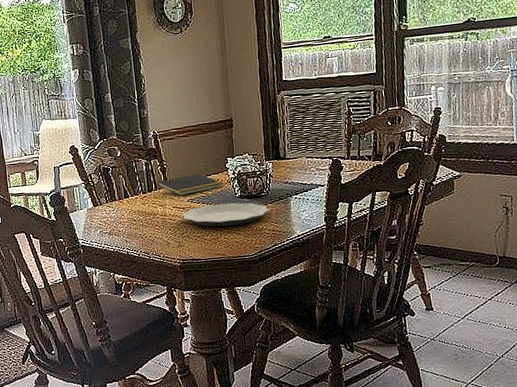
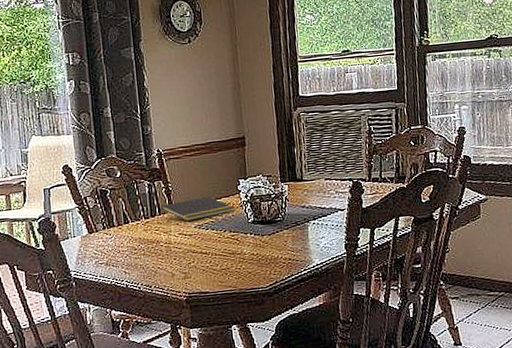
plate: present [182,202,270,227] -> none [189,228,286,256]

